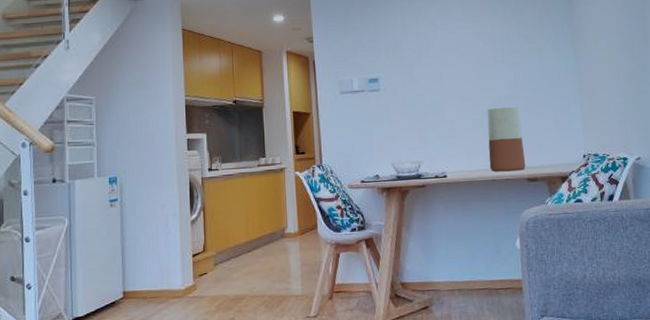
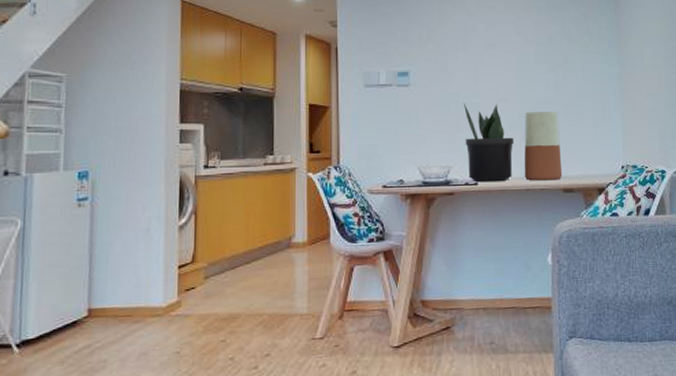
planter: none [430,102,479,174] -> present [464,104,514,181]

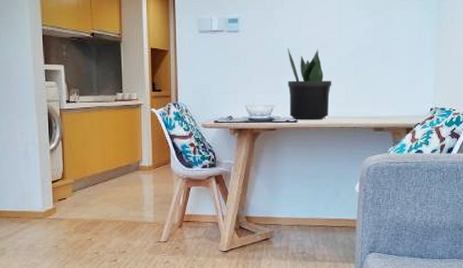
vase: present [524,112,563,181] -> none [339,57,375,120]

